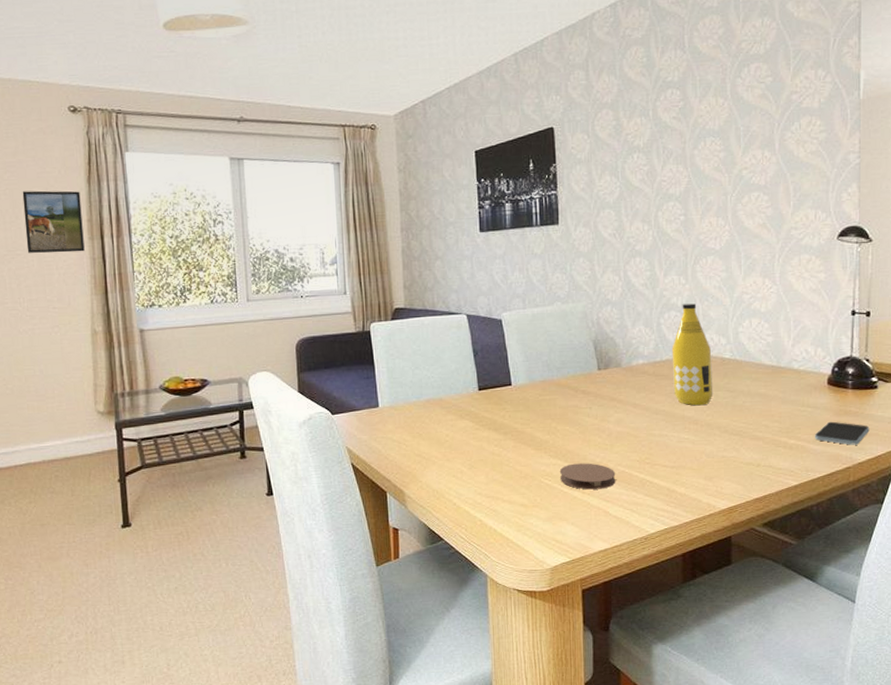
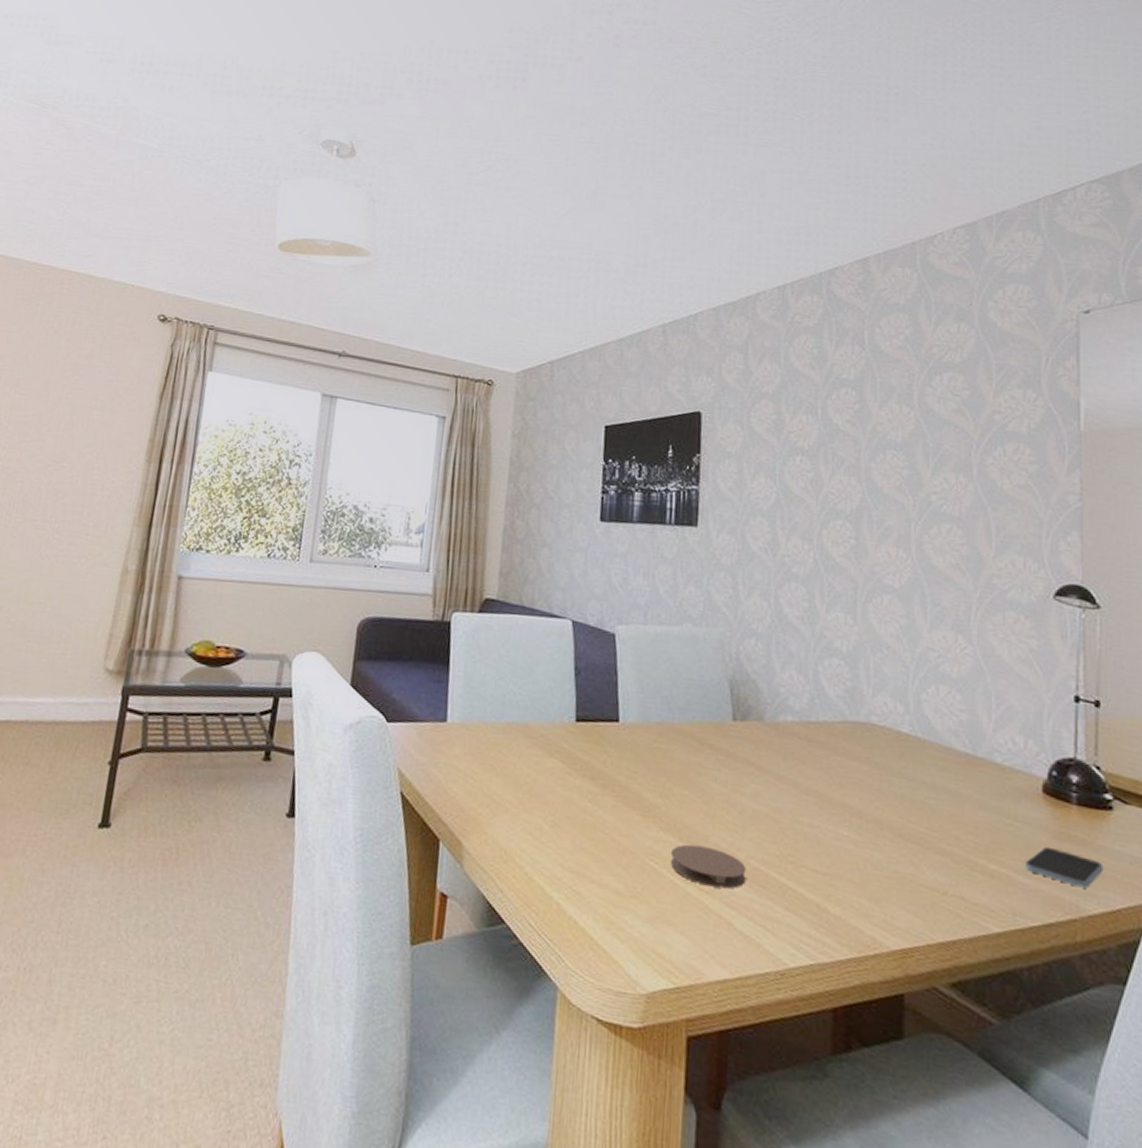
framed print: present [22,190,85,253] -> none [74,398,149,475]
bottle: present [672,303,713,406] -> none [831,651,885,793]

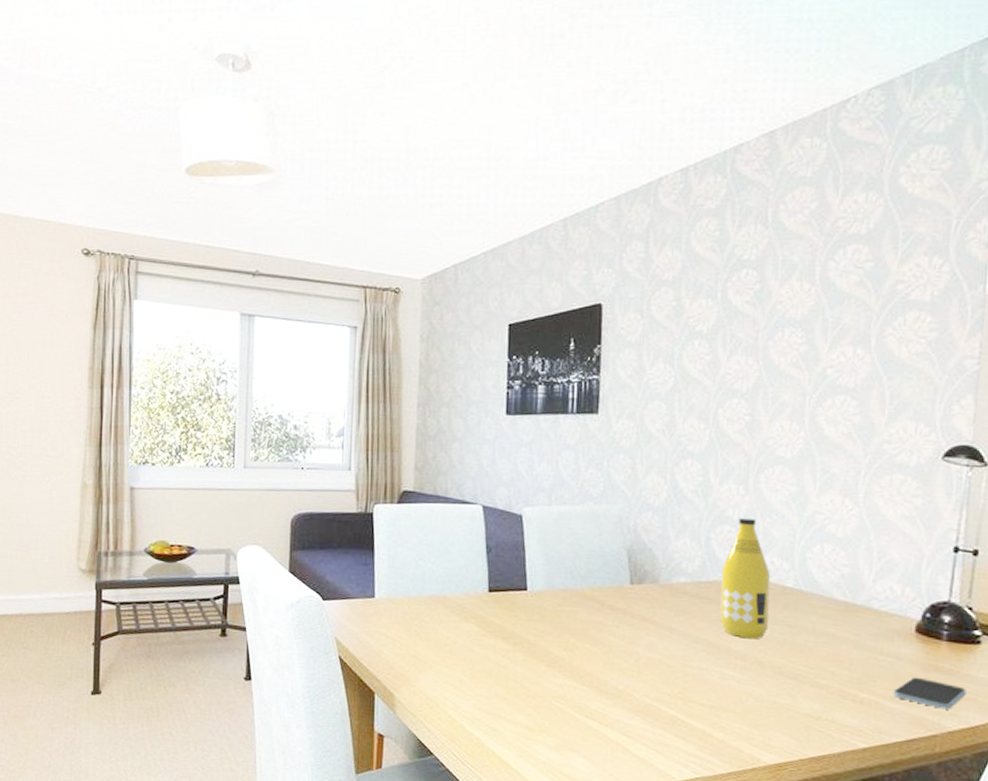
coaster: present [670,844,747,889] -> none [573,688,641,722]
bottle: none [831,651,885,793] -> present [719,518,771,639]

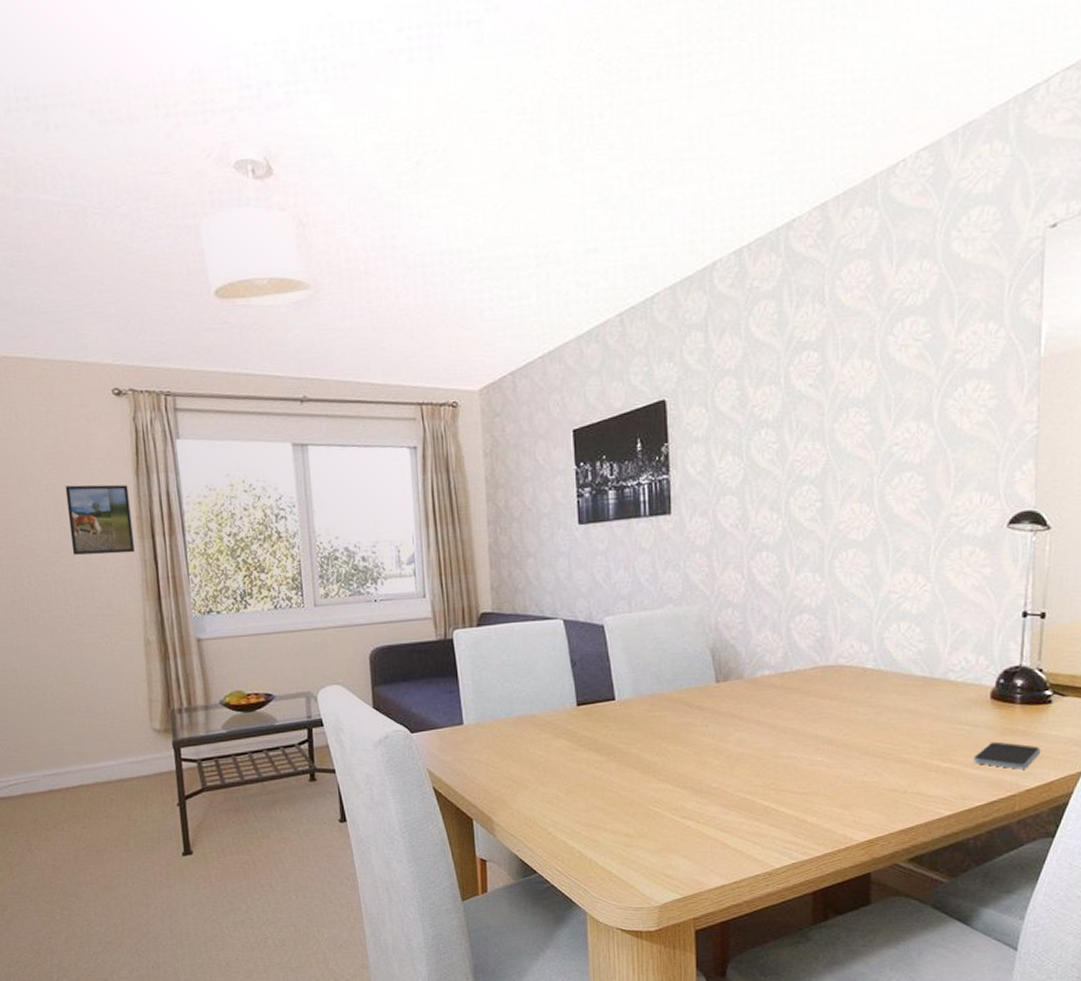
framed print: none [26,333,85,400] -> present [65,484,135,555]
bottle: present [719,518,771,639] -> none [803,605,853,724]

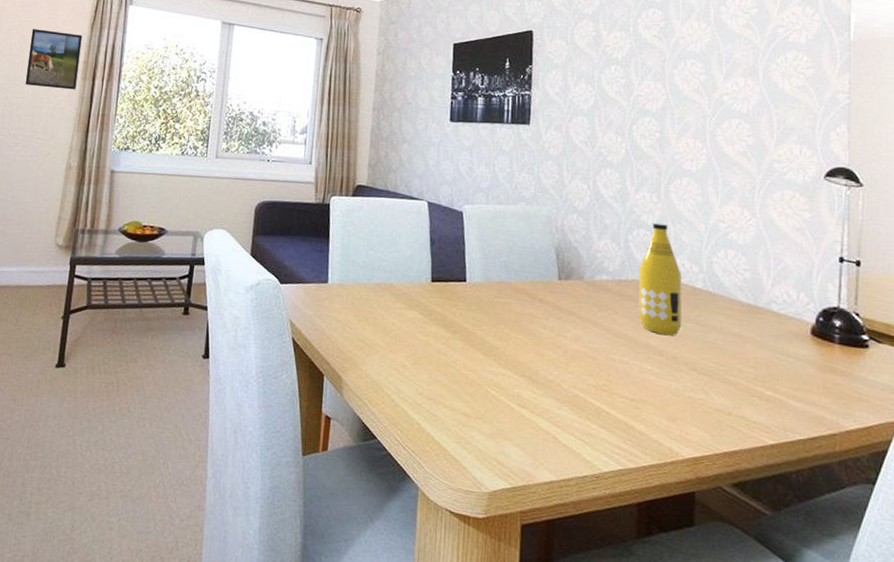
bottle: none [803,605,853,724] -> present [638,223,682,336]
smartphone: present [973,741,1041,770] -> none [794,377,860,410]

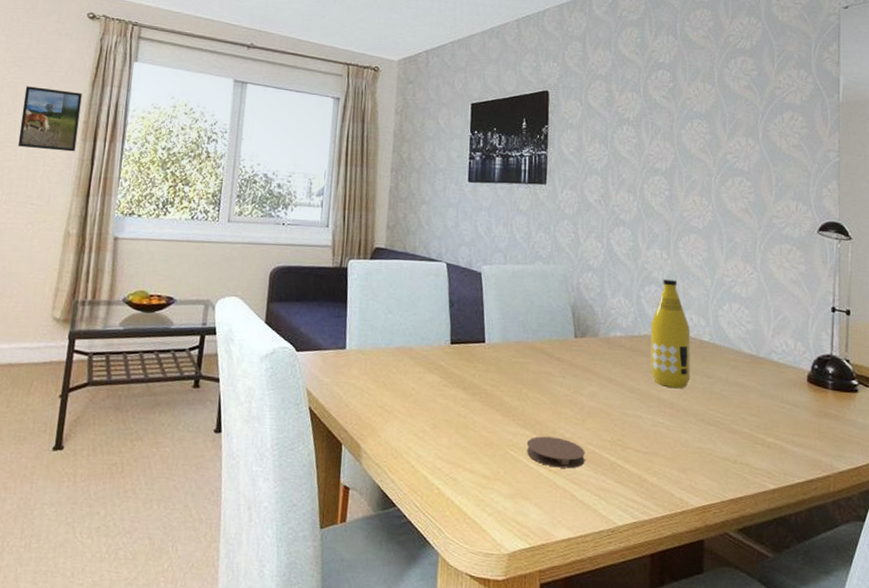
coaster: none [507,377,569,412] -> present [526,436,585,469]

